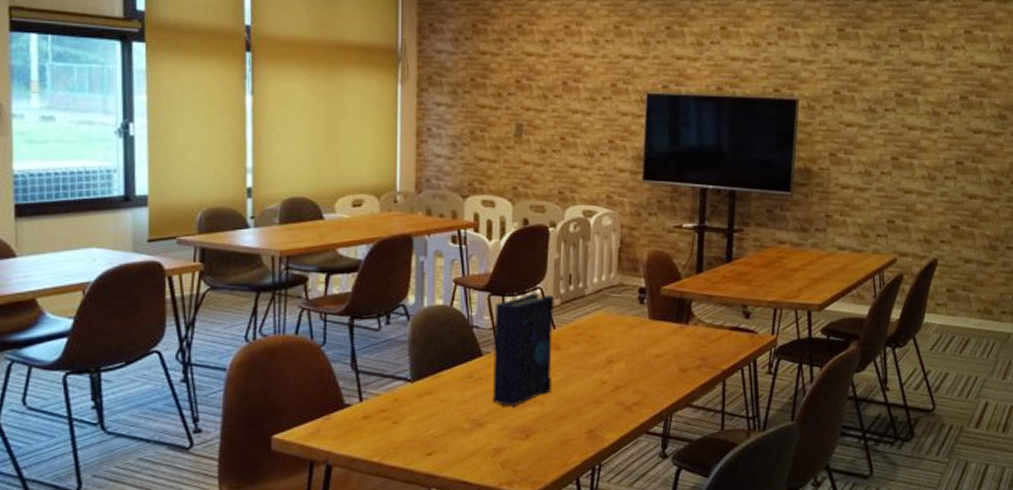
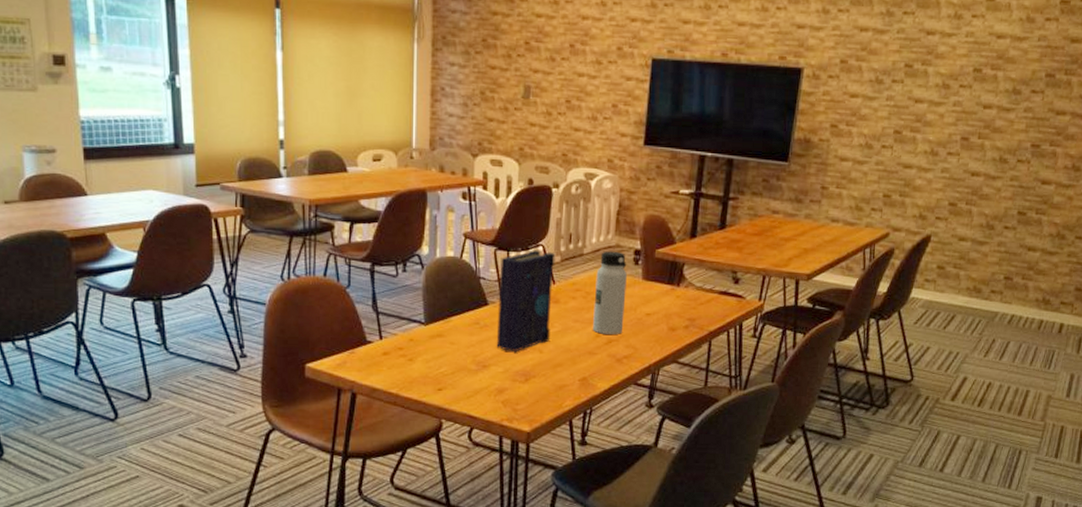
water bottle: none [598,290,632,380] -> present [593,251,627,334]

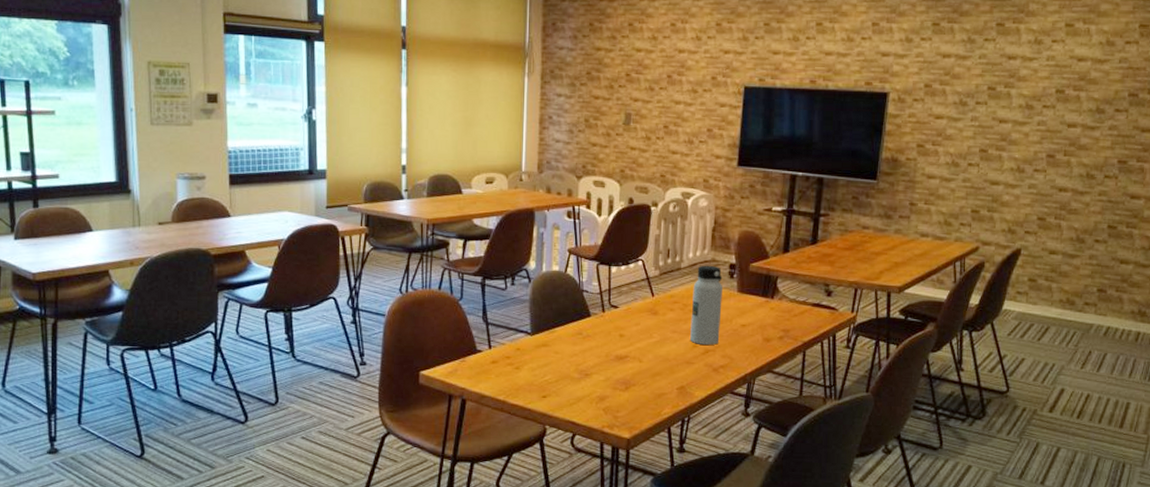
book: present [496,250,555,353] -> none [598,264,654,362]

